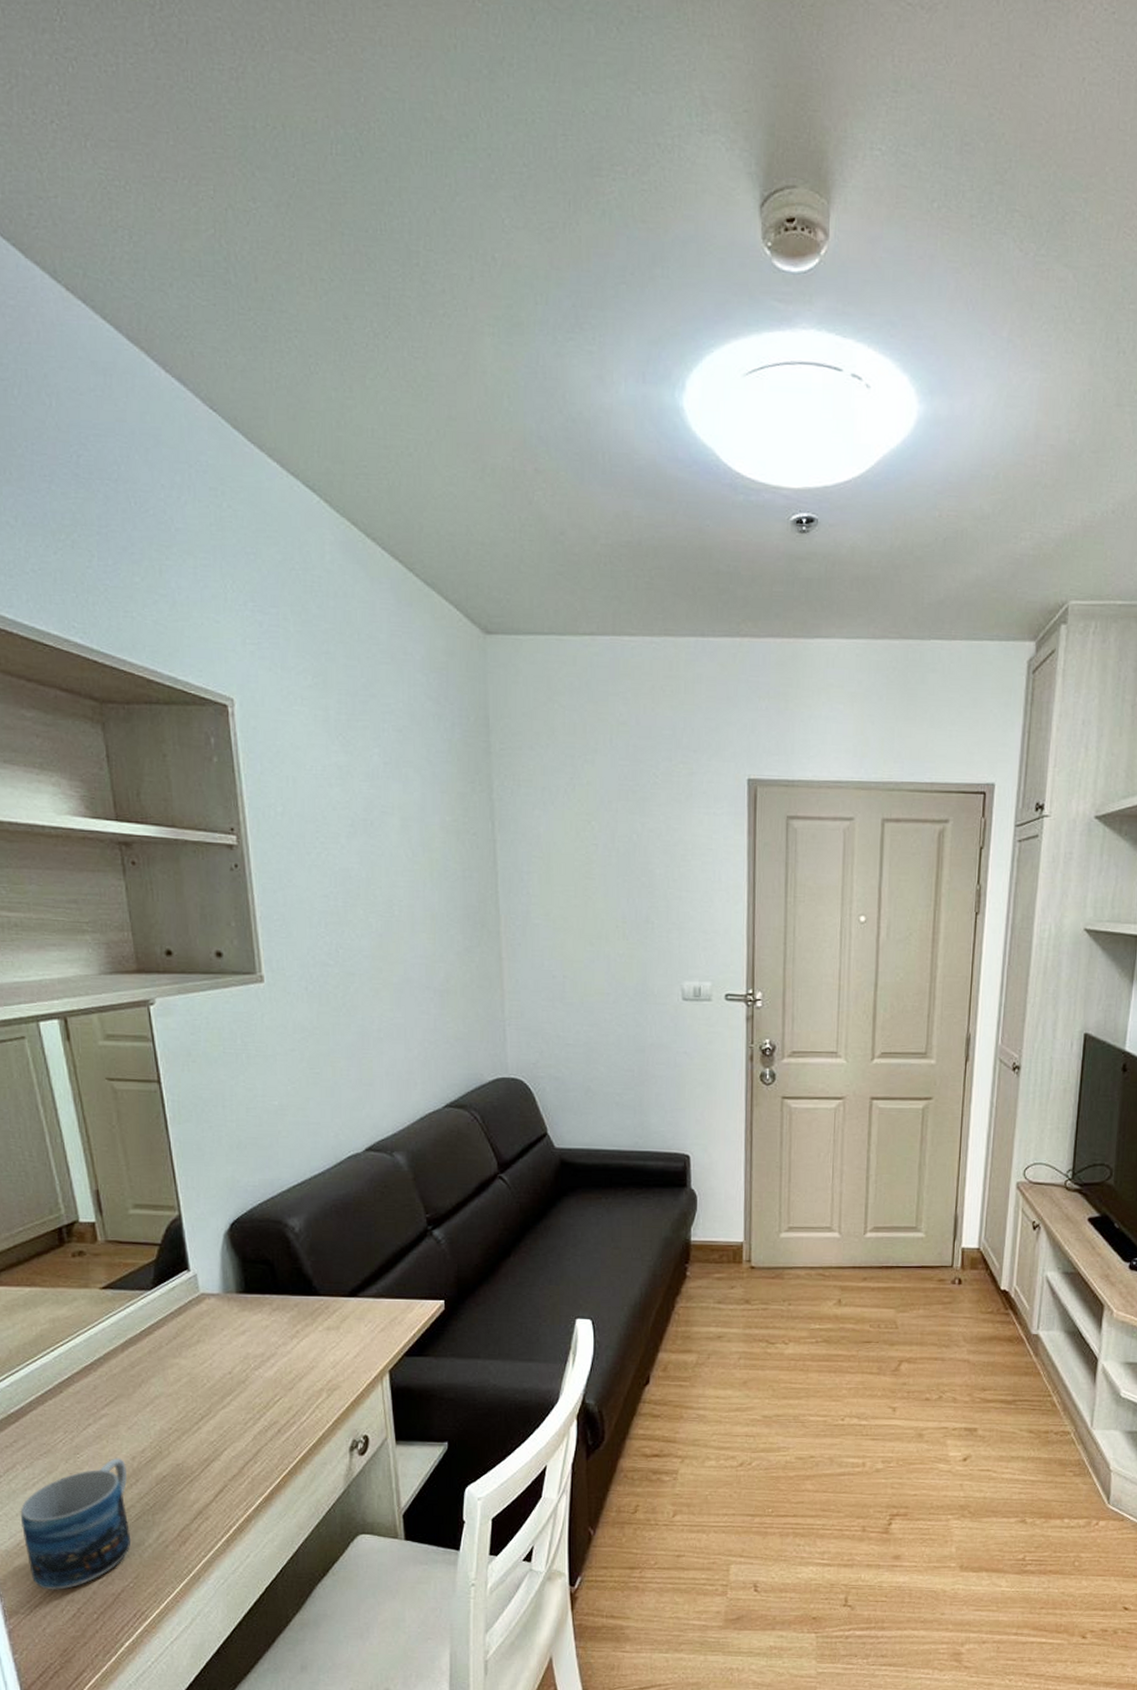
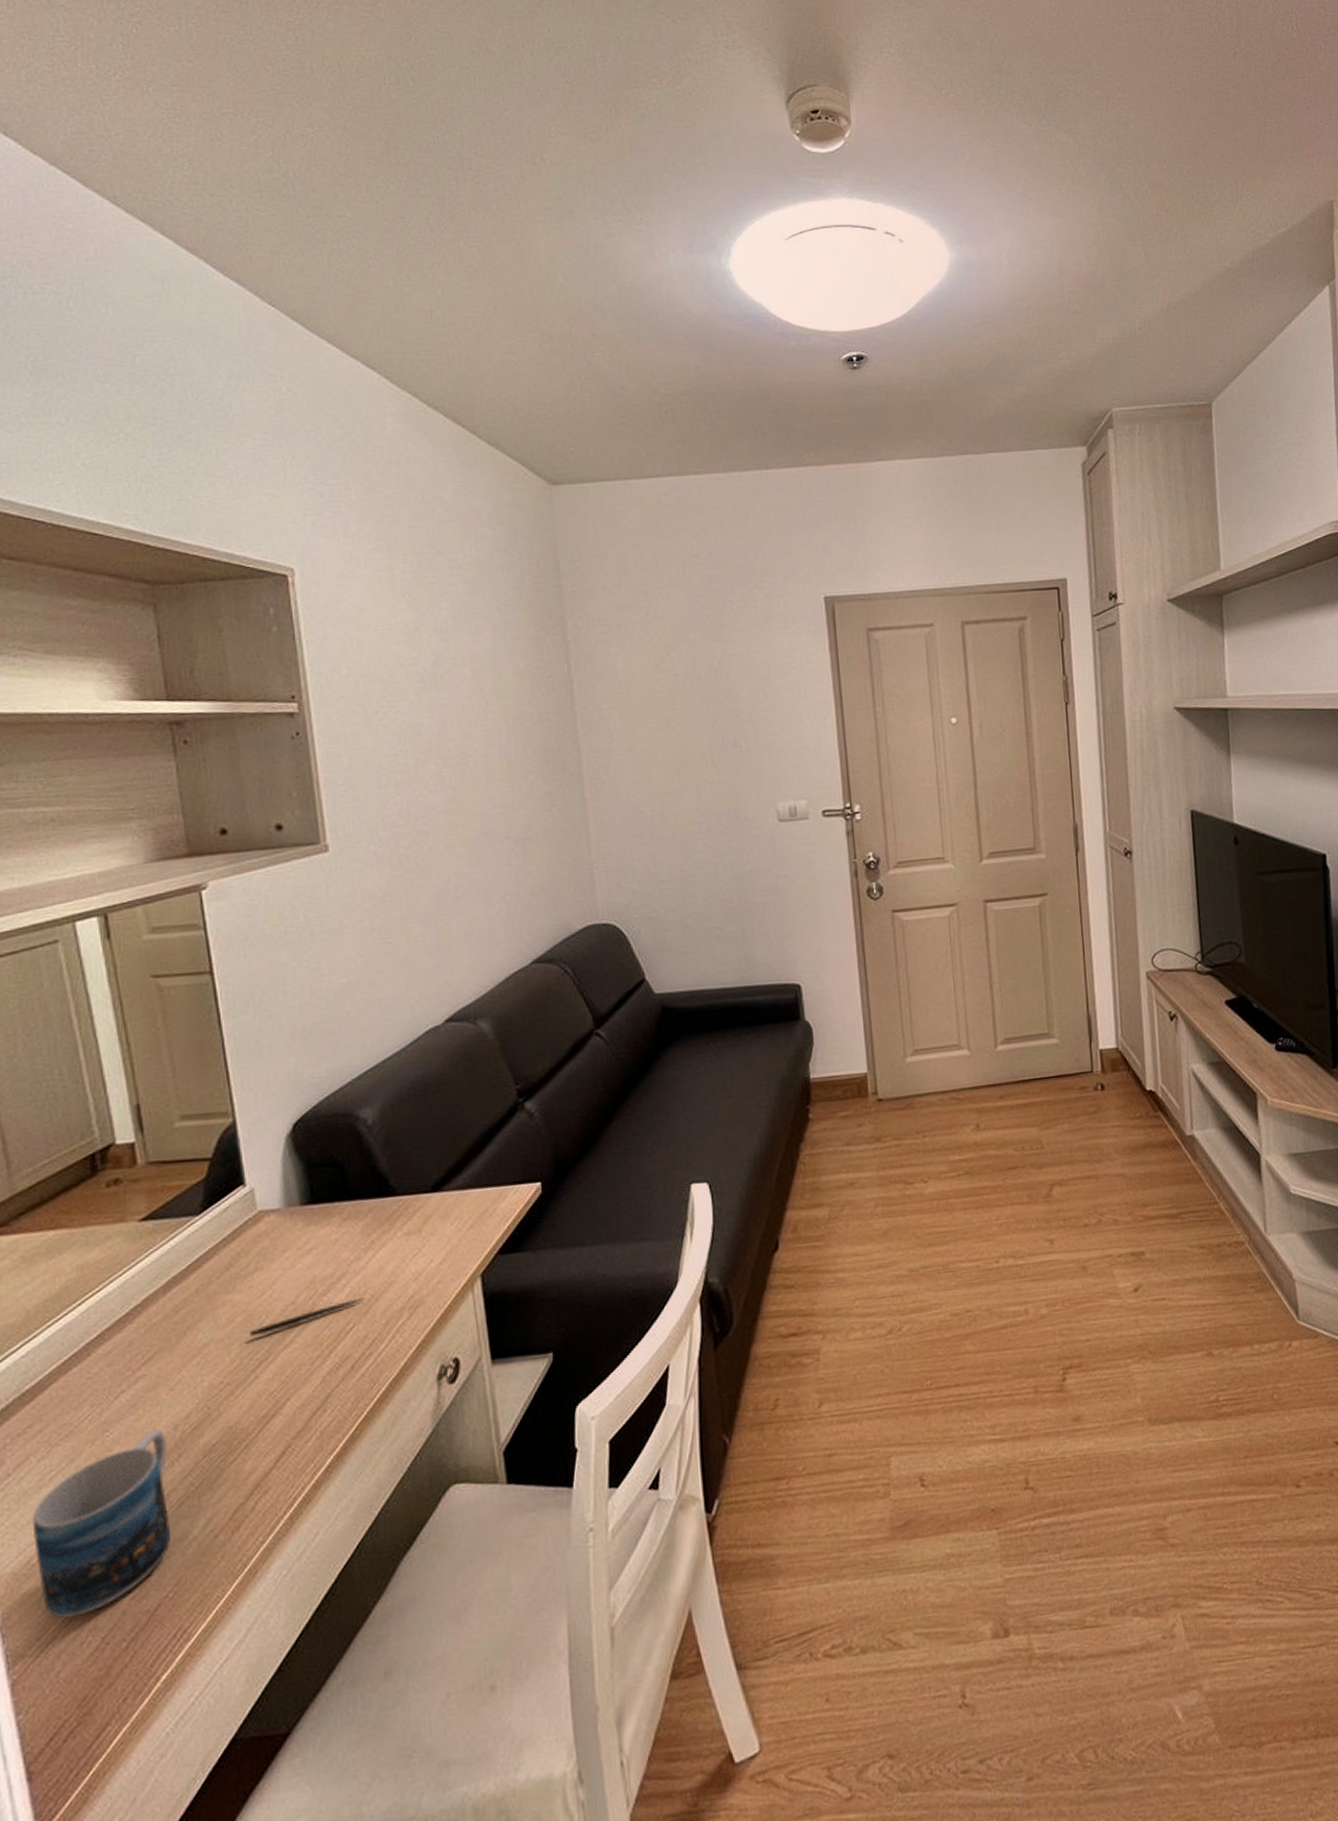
pen: none [194,1376,289,1396] -> present [250,1298,364,1337]

